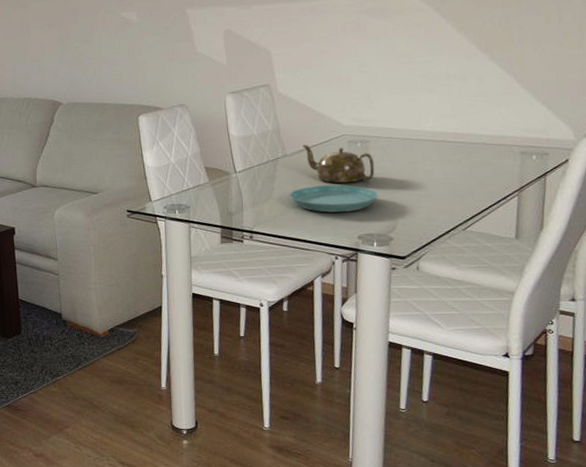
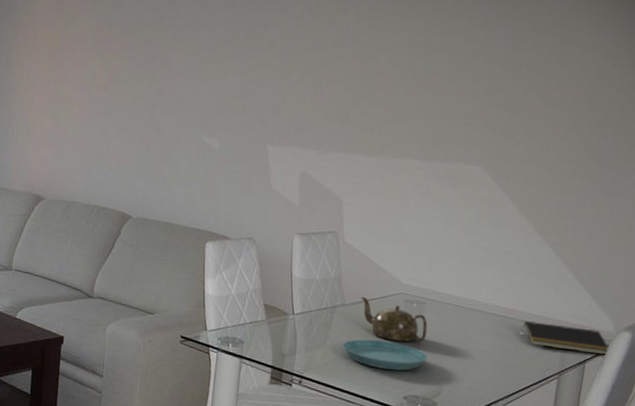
notepad: none [474,140,572,166] -> present [521,321,610,355]

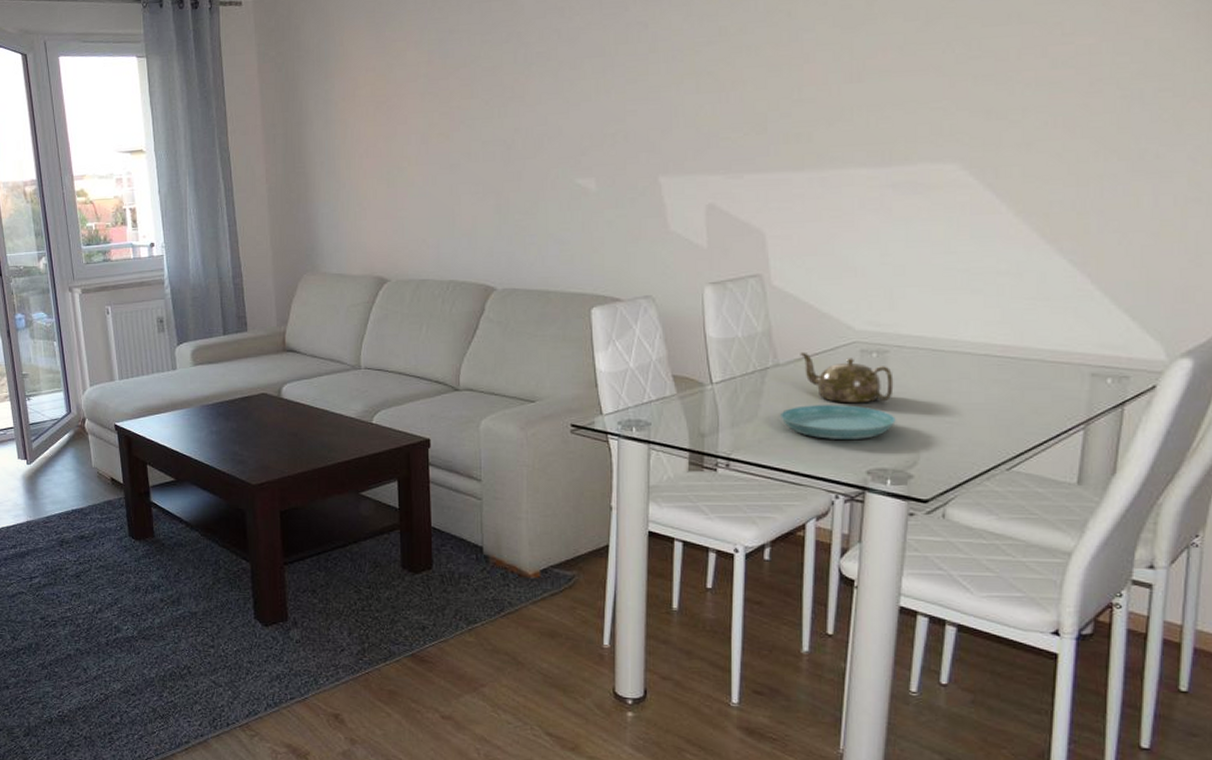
notepad: present [521,321,610,355] -> none [1027,359,1161,393]

